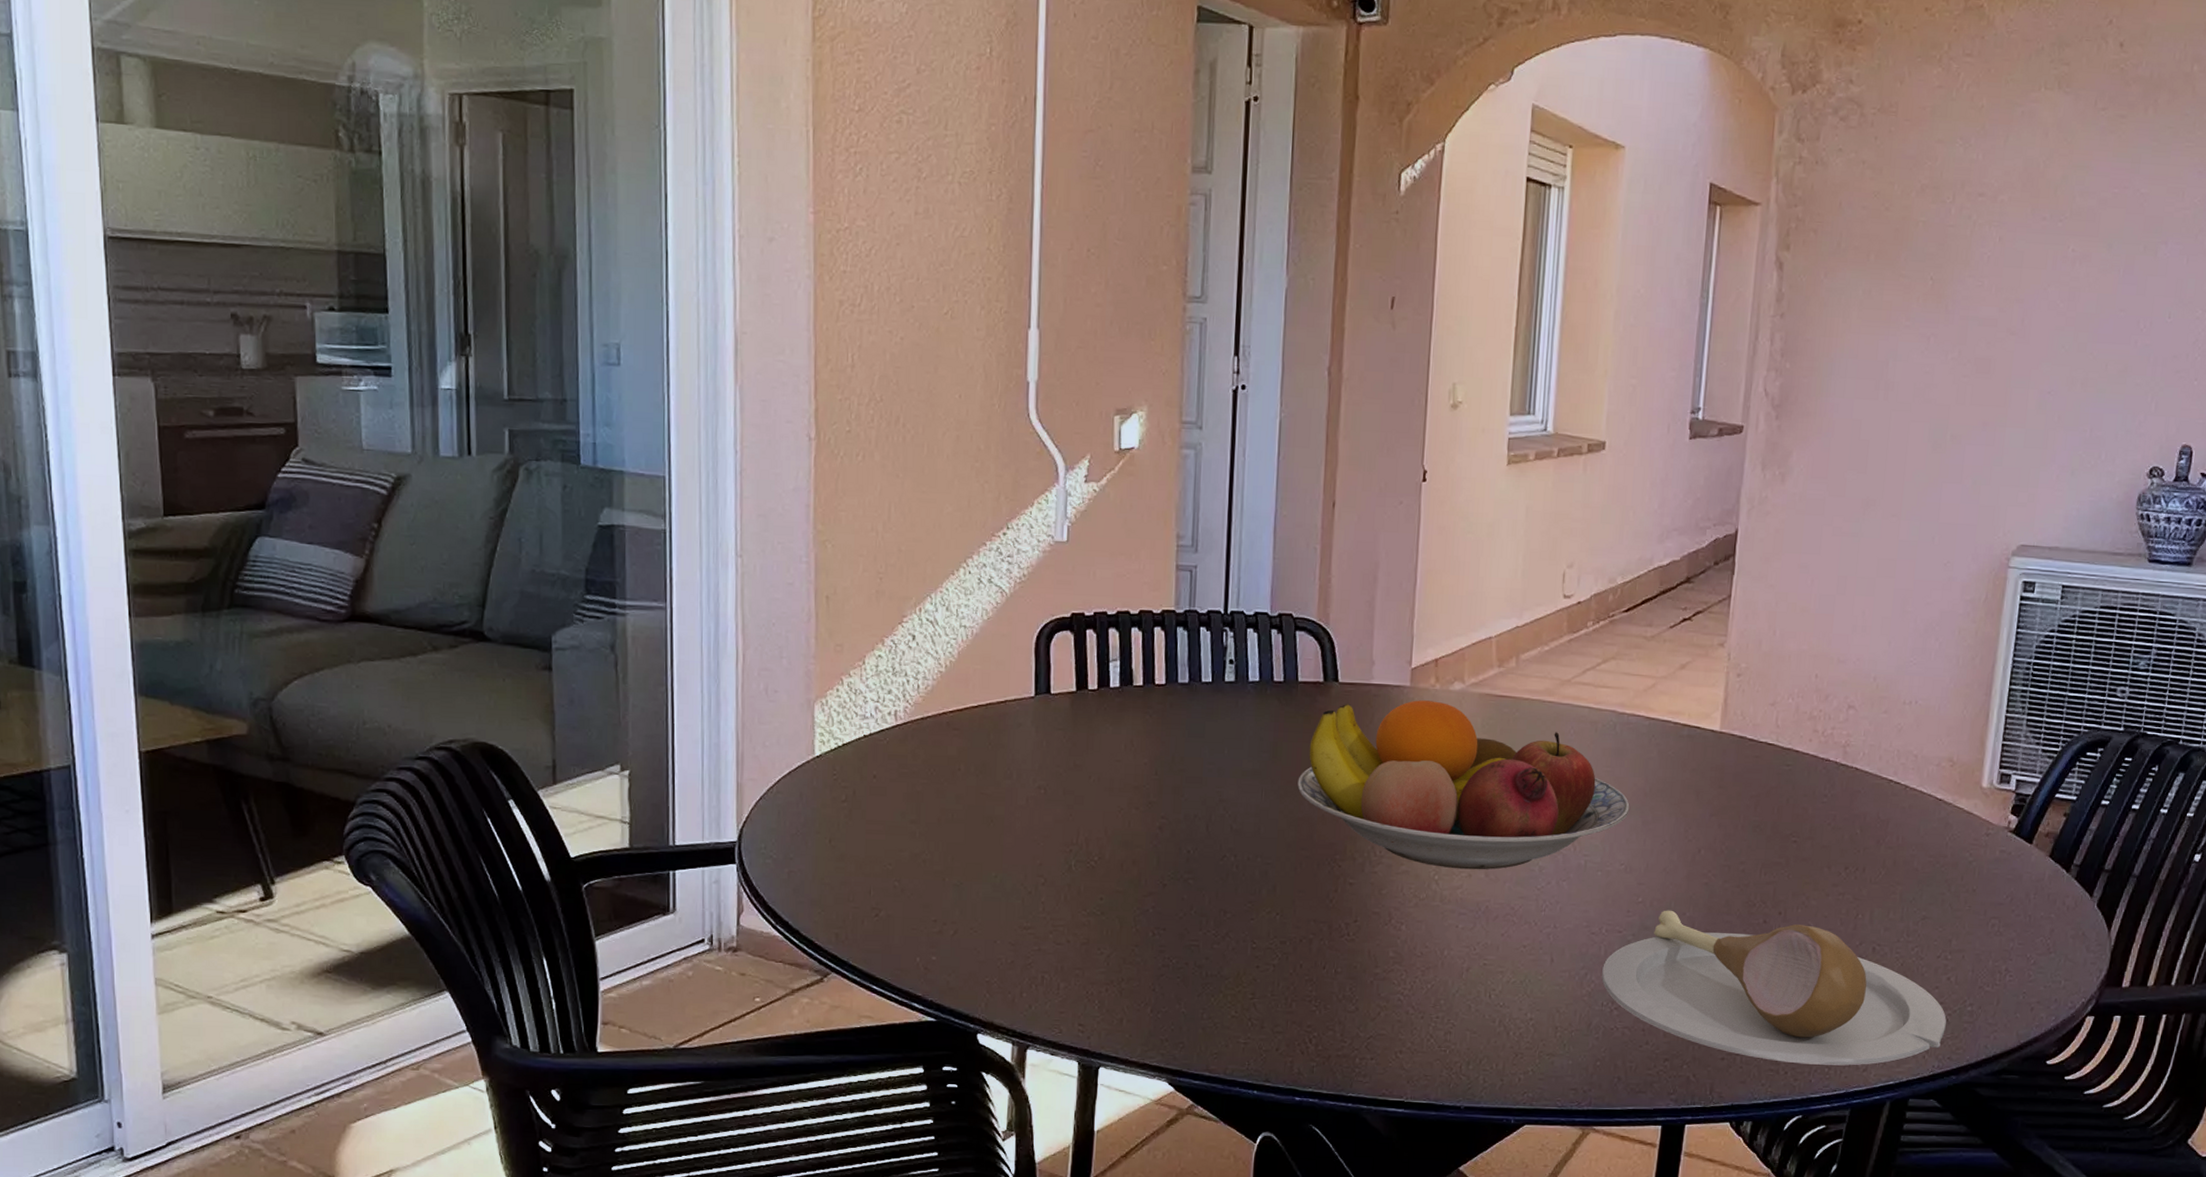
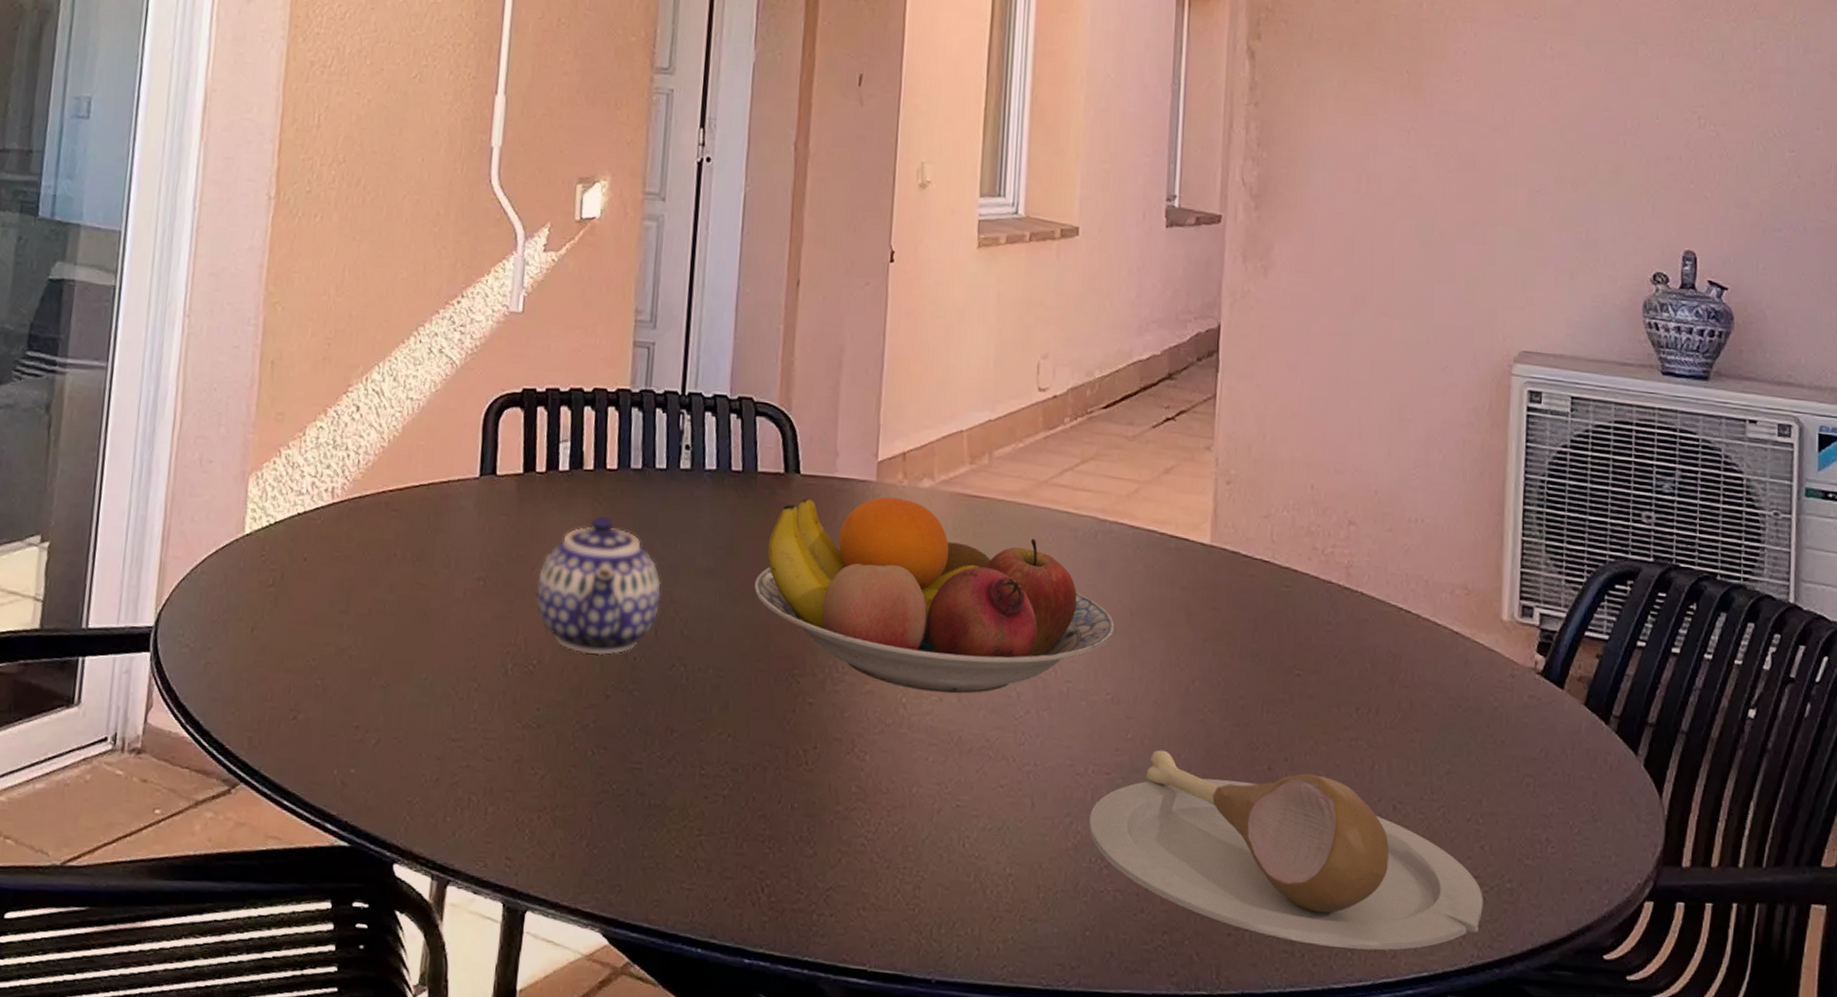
teapot: none [1094,726,1211,850] -> present [537,515,661,656]

